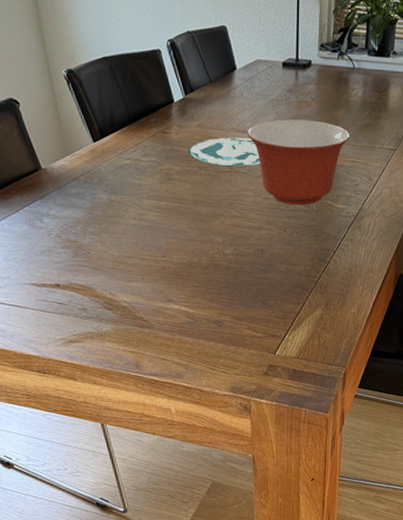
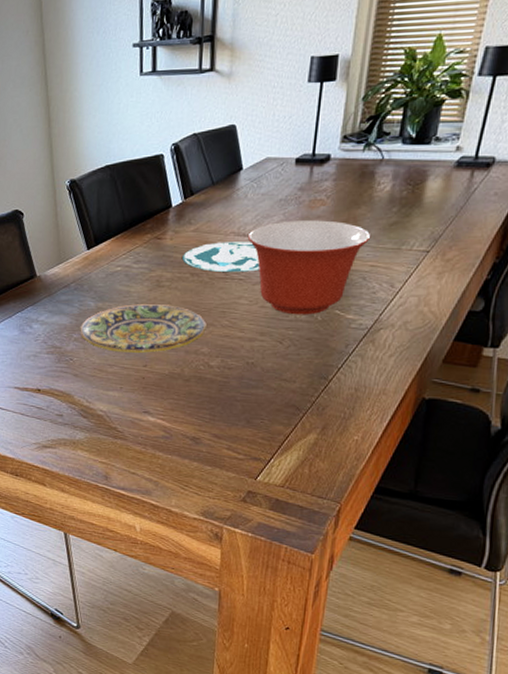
plate: none [94,196,218,244] -> present [80,303,207,353]

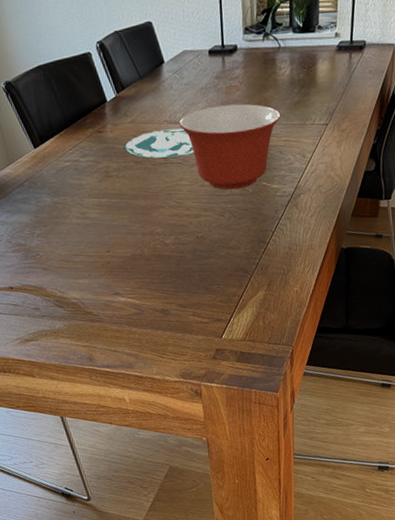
plate: present [80,303,207,353] -> none [40,192,157,242]

